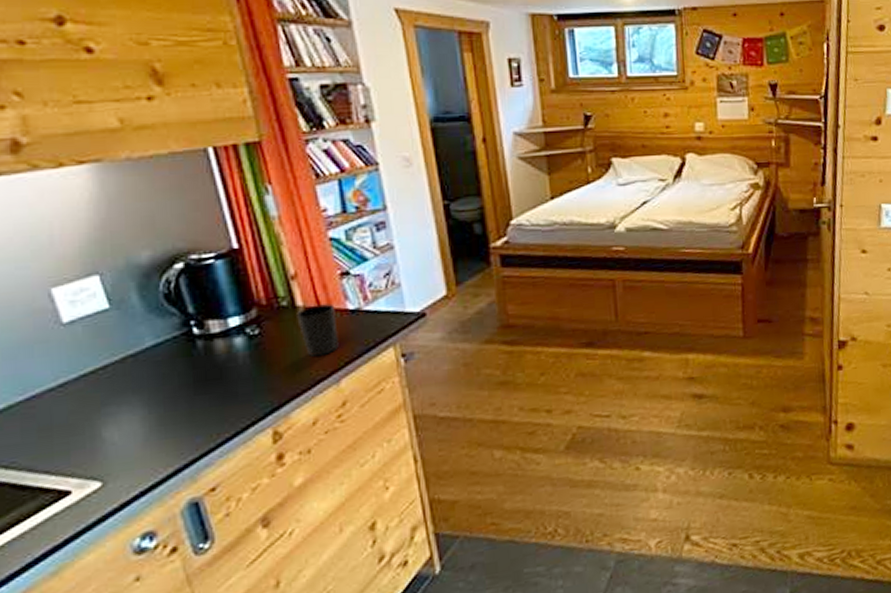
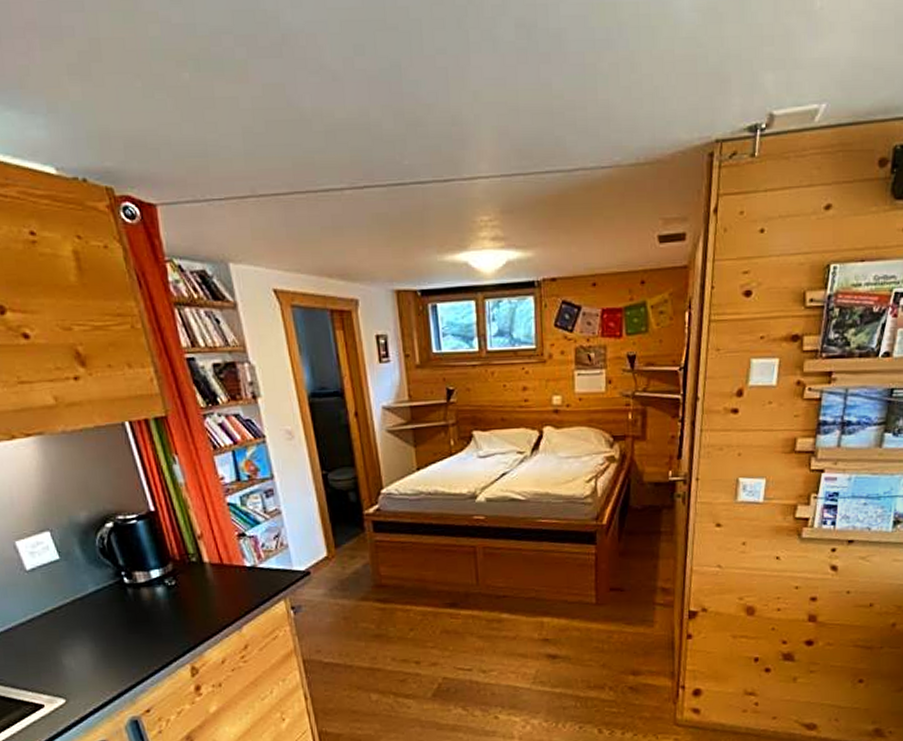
cup: present [296,303,339,357] -> none [204,561,240,606]

